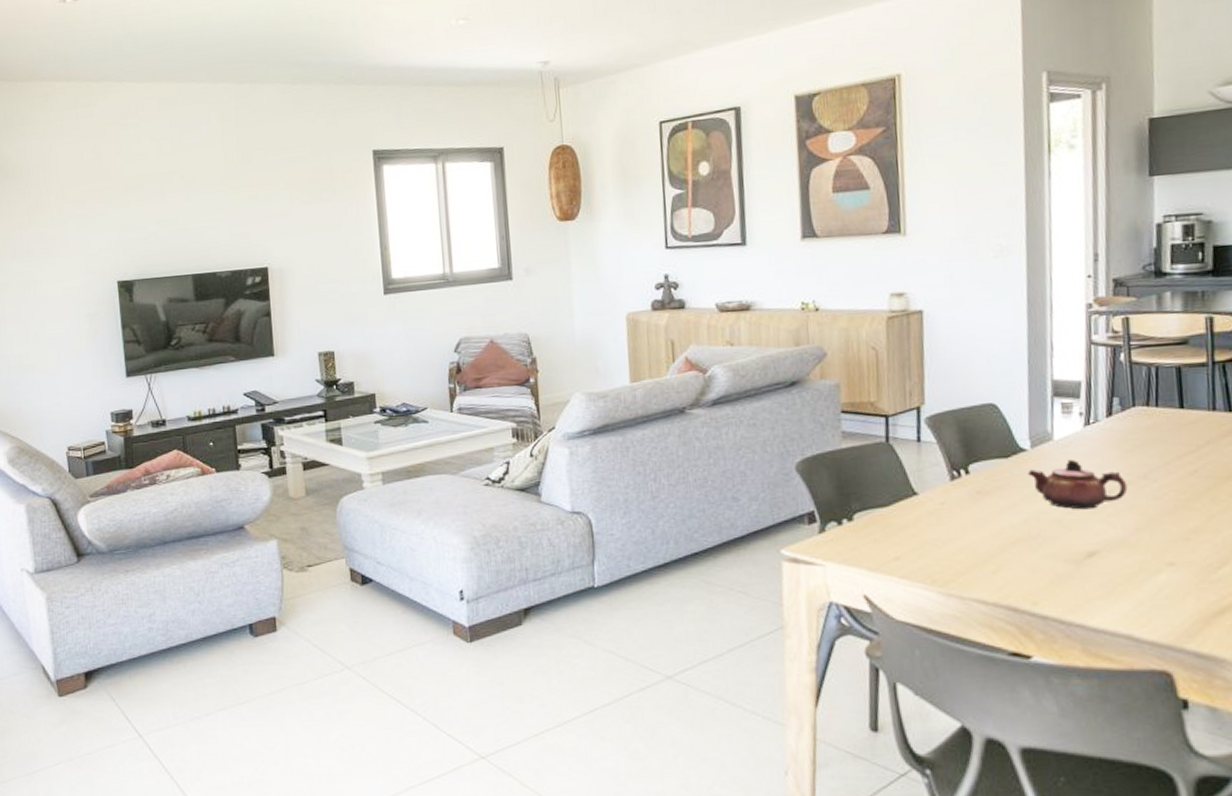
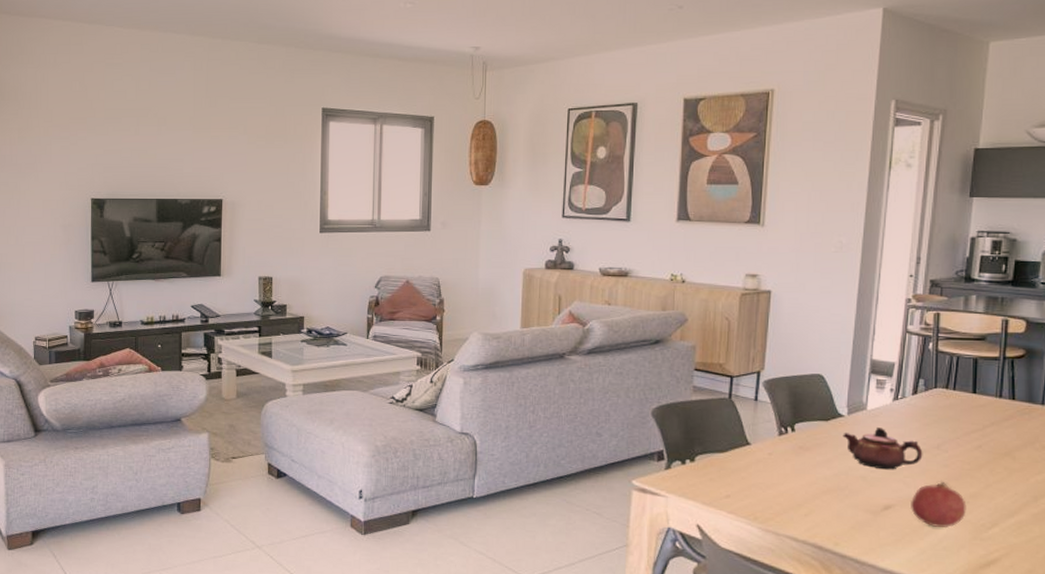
fruit: none [1119,518,1188,573] -> present [911,482,967,529]

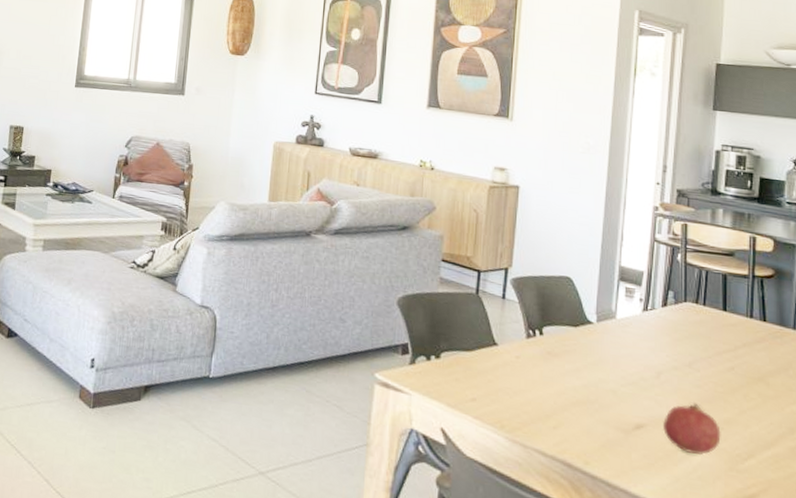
teapot: present [843,426,923,470] -> none [592,337,675,386]

